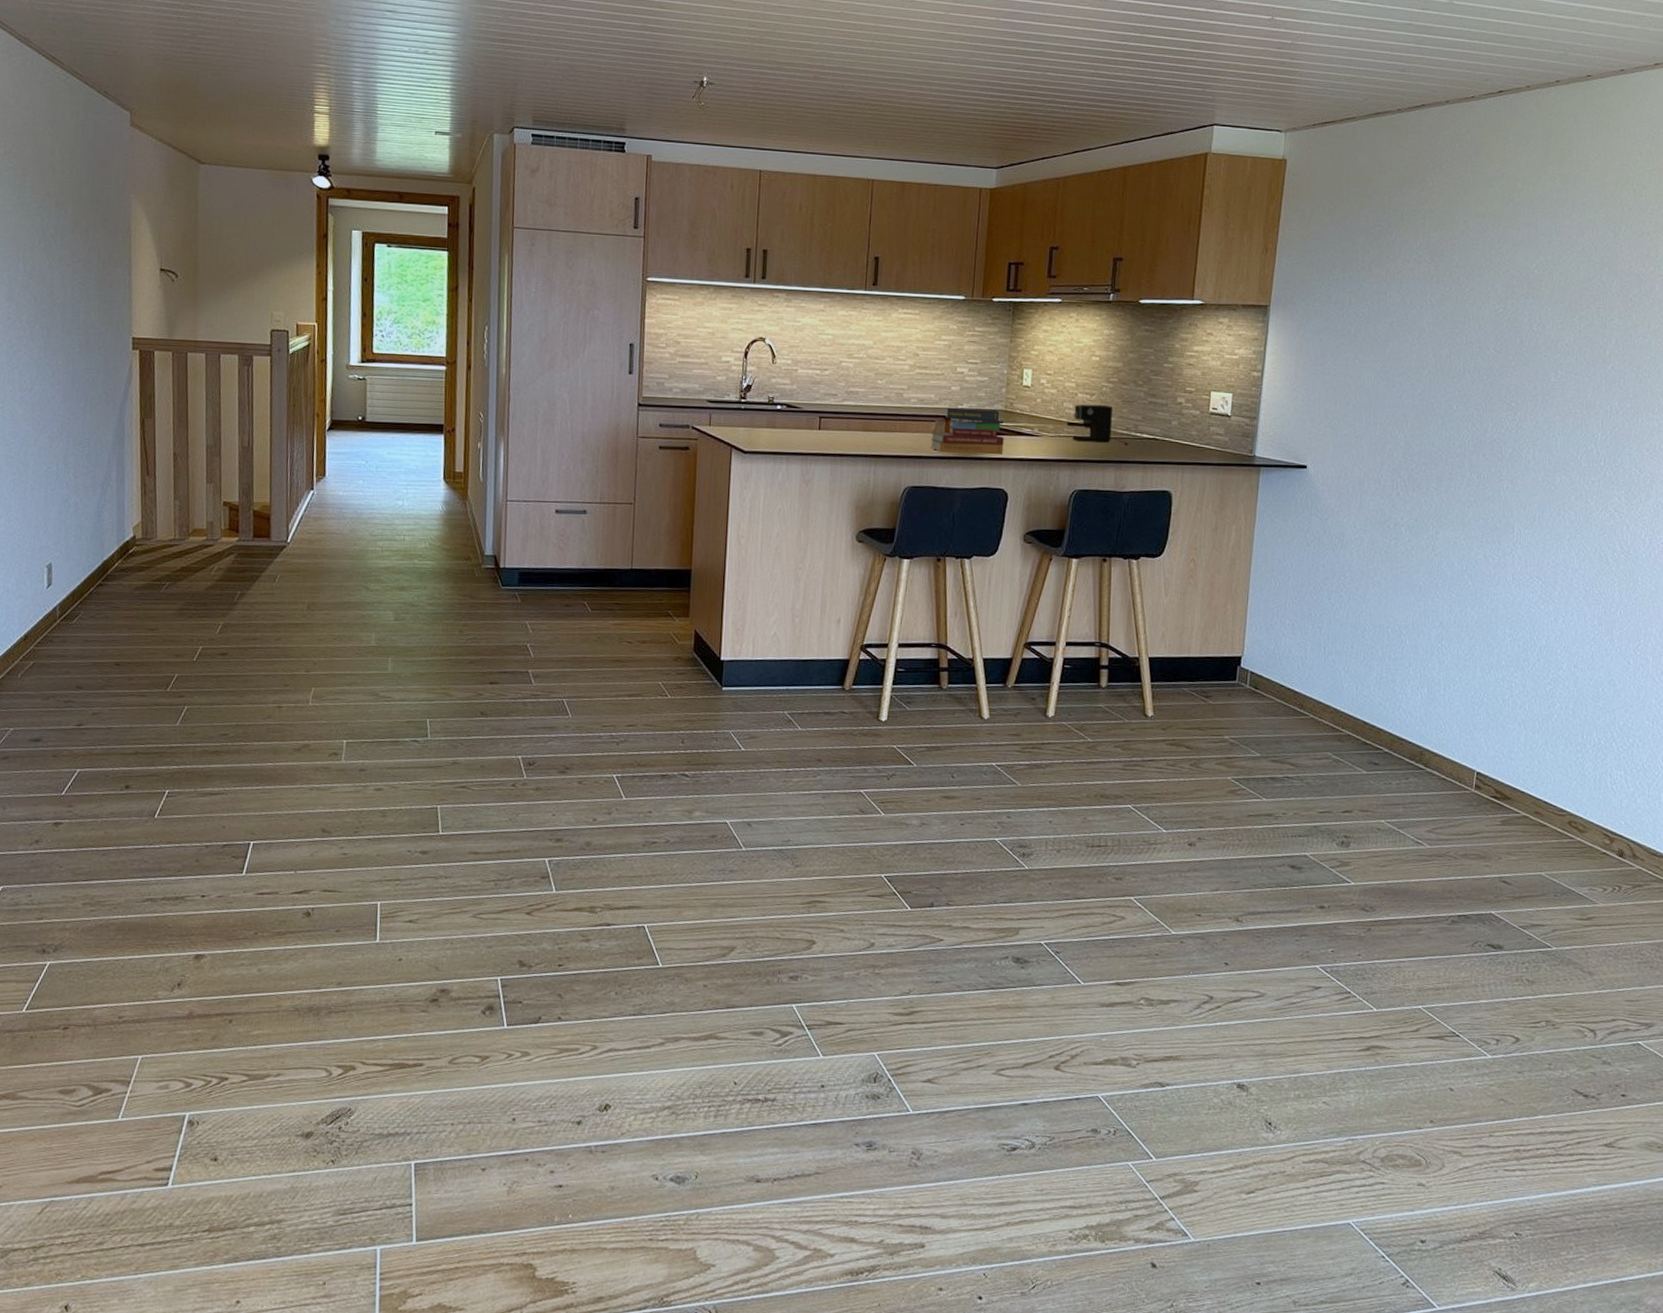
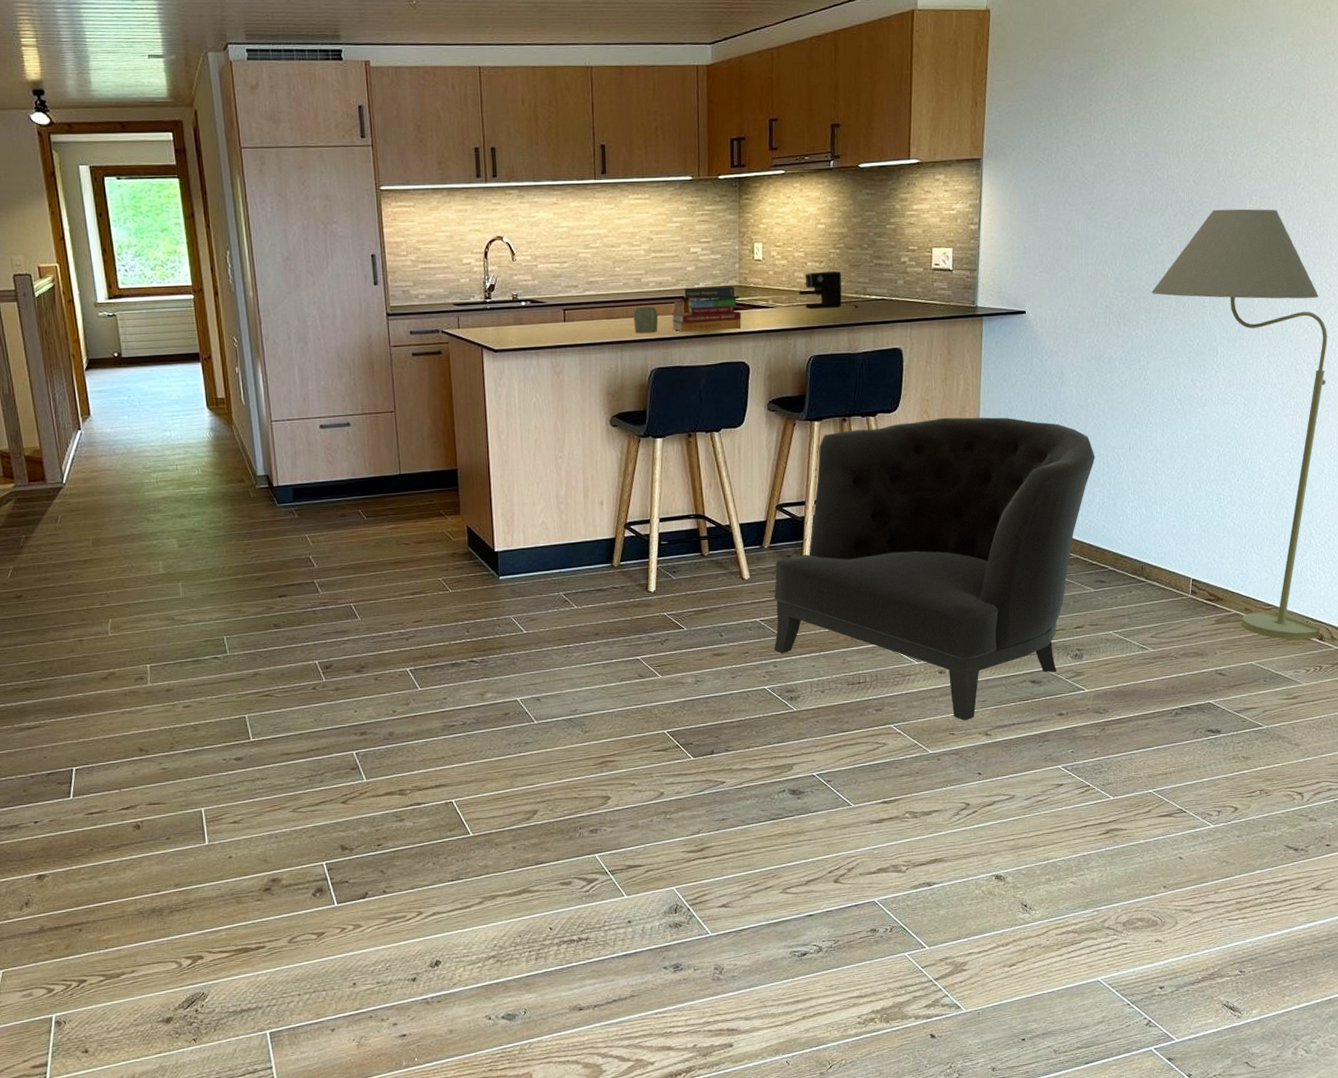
mug: none [890,422,918,450] -> present [633,307,659,334]
armchair: none [1008,568,1375,902] -> present [773,417,1095,721]
floor lamp: none [1444,380,1636,855] -> present [1151,208,1327,641]

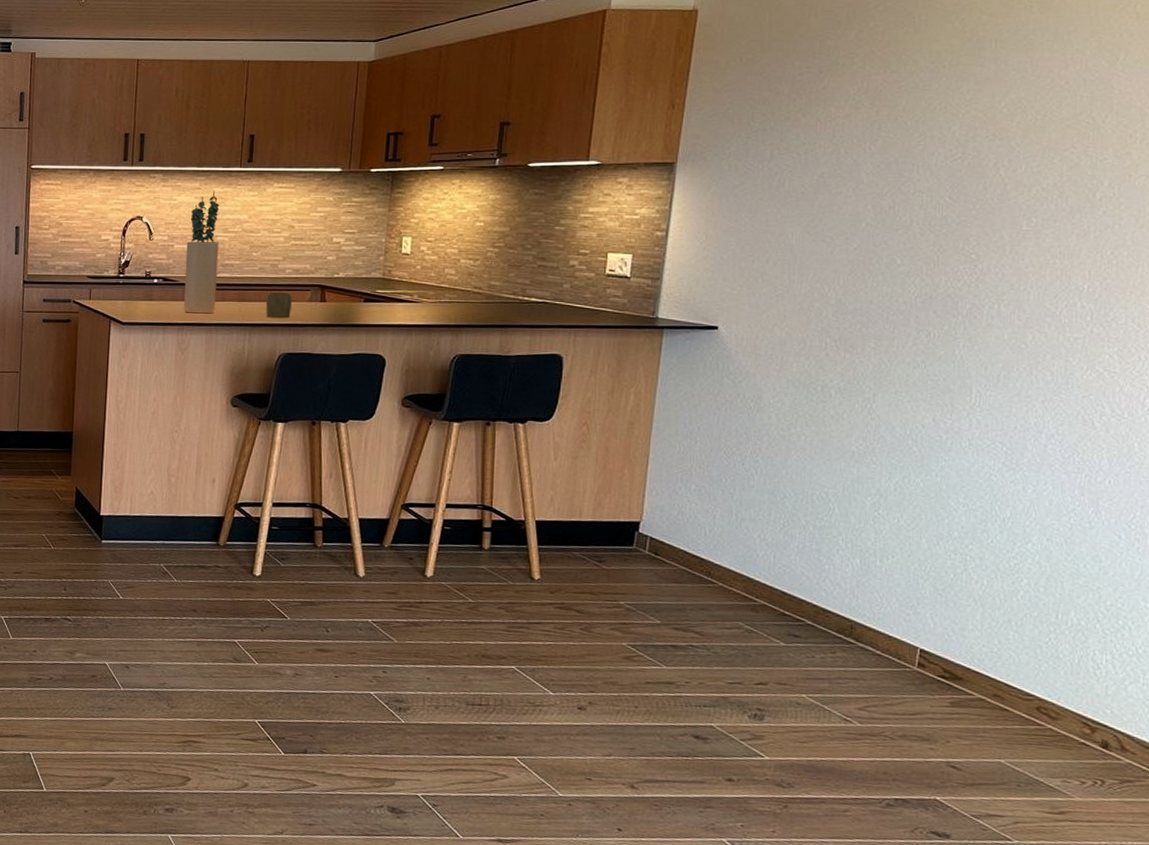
vase: none [550,204,586,335] -> present [183,190,220,314]
books: present [672,286,742,332] -> none [306,276,382,322]
armchair: present [773,417,1095,721] -> none [384,432,797,767]
coffee maker: present [798,271,858,310] -> none [448,269,515,311]
floor lamp: present [1151,208,1327,641] -> none [884,230,1132,746]

